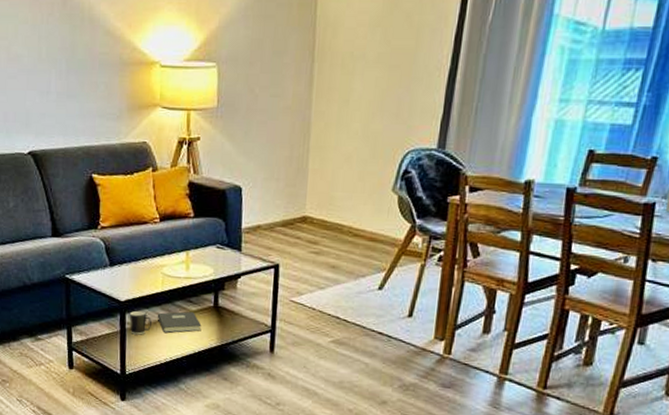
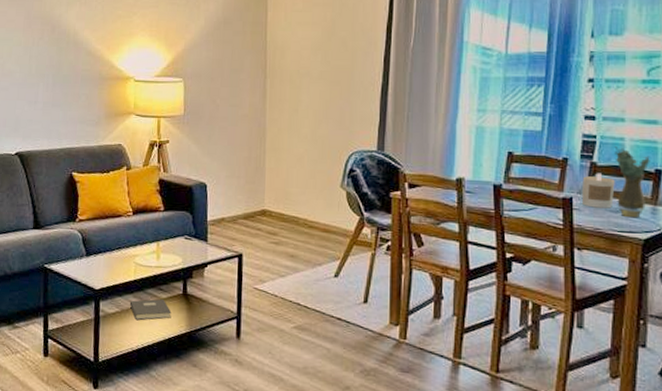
mug: present [129,310,152,335] -> none [103,298,124,323]

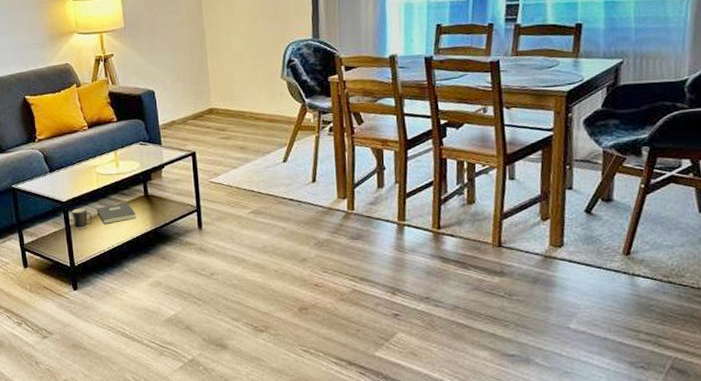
mug: none [103,298,124,323] -> present [71,207,92,230]
candle: present [581,173,615,209] -> none [508,33,539,68]
vase: present [614,146,650,218] -> none [536,6,571,73]

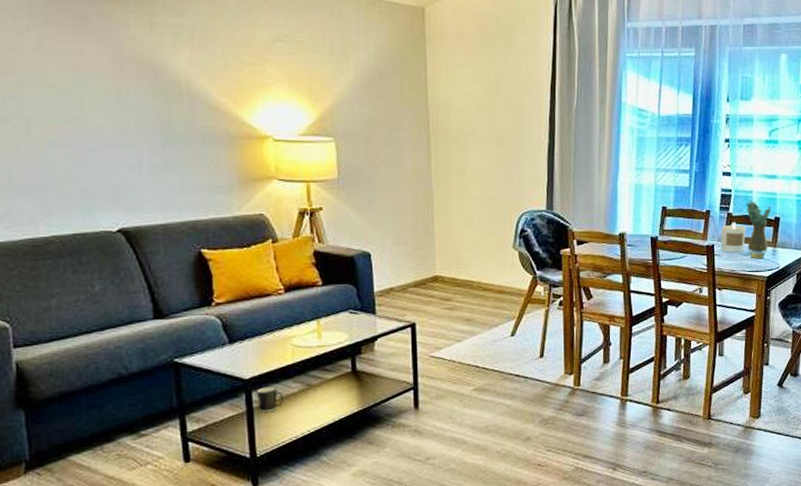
book: present [96,203,136,225] -> none [289,380,340,407]
candle: none [508,33,539,68] -> present [721,222,746,253]
vase: none [536,6,571,73] -> present [745,199,771,259]

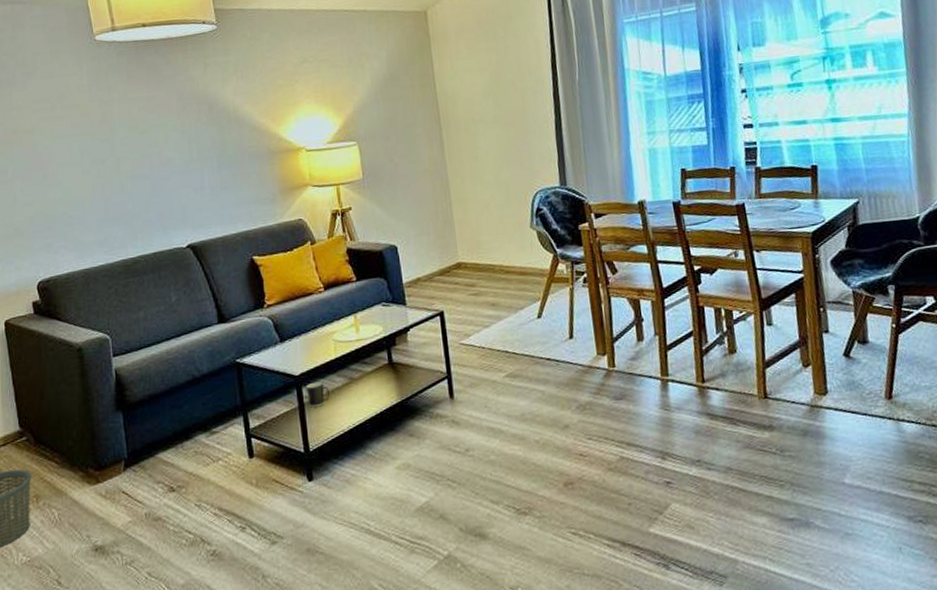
candle: present [721,222,746,253] -> none [750,176,780,211]
vase: present [745,199,771,259] -> none [773,149,809,214]

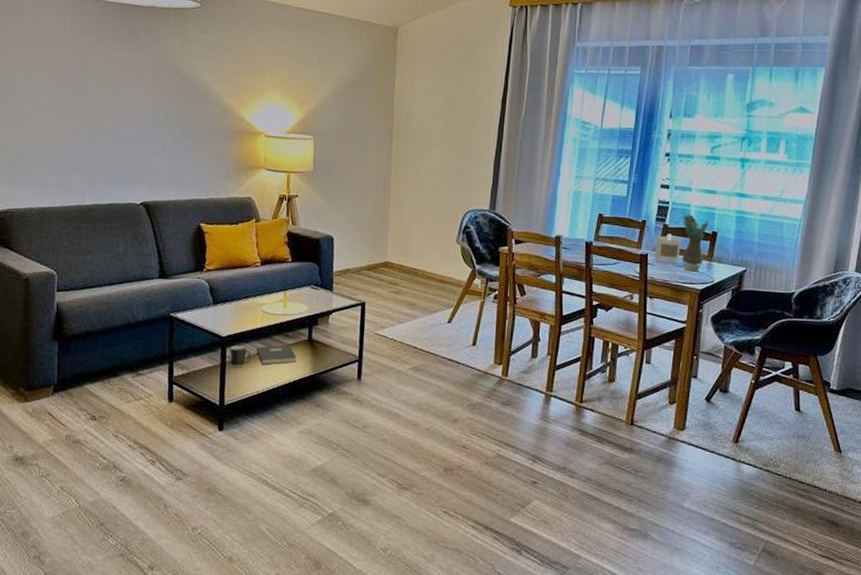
book: none [334,373,380,400] -> present [256,345,297,366]
candle: none [750,176,780,211] -> present [654,233,681,264]
vase: none [773,149,809,214] -> present [682,212,709,272]

